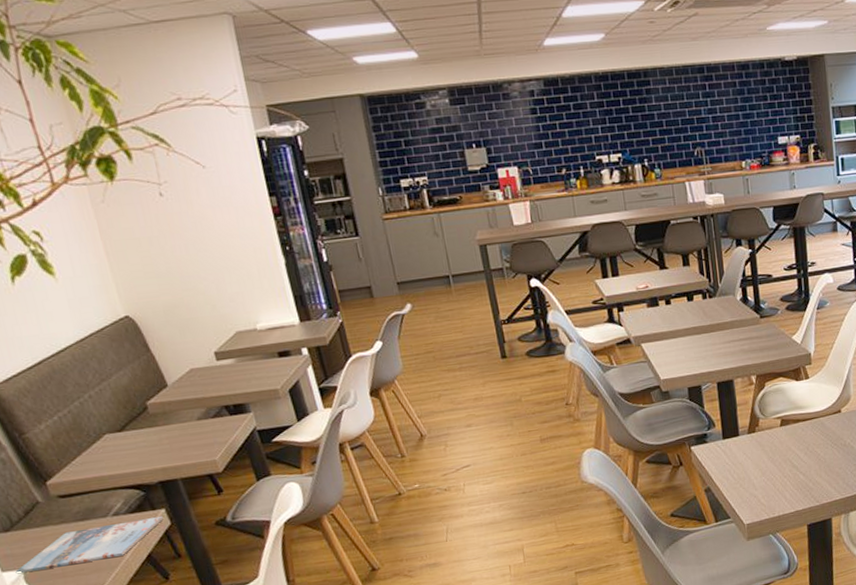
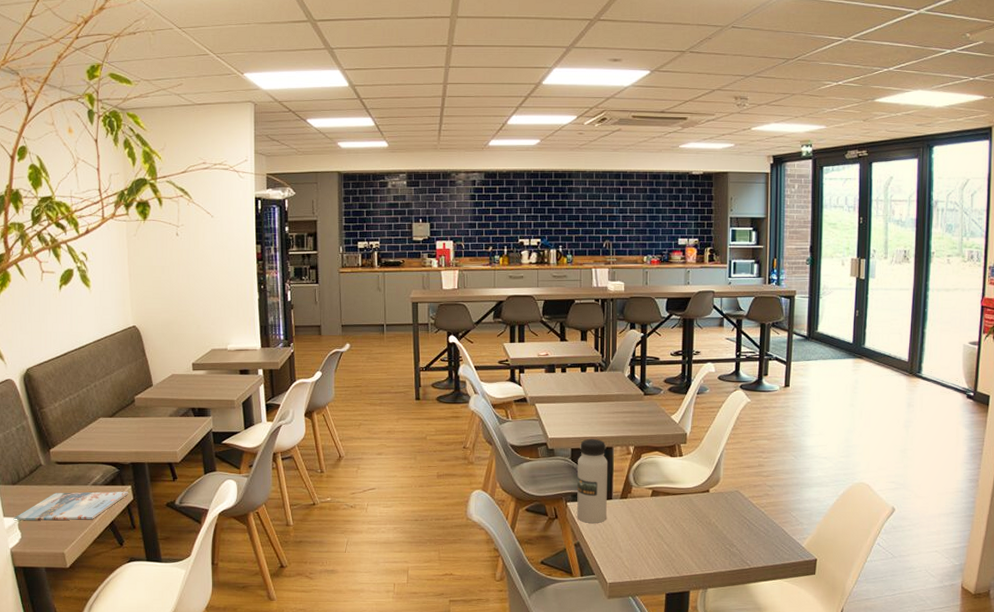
water bottle: none [696,373,736,465] -> present [577,439,608,523]

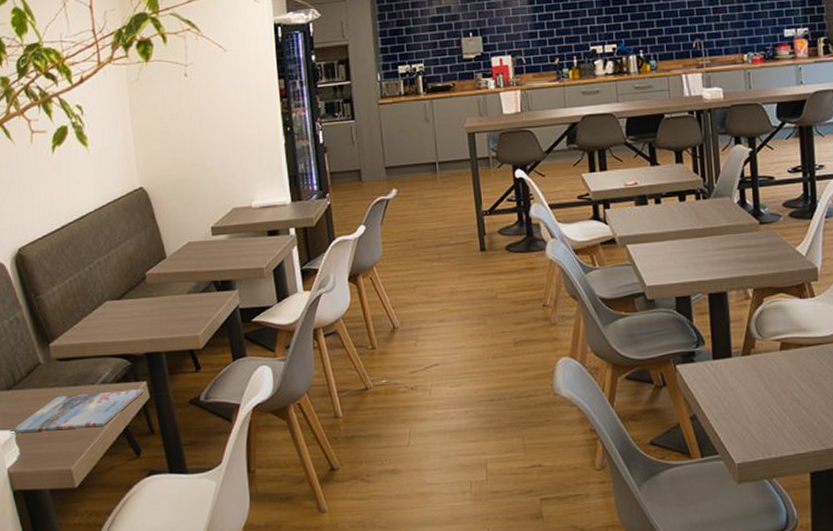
water bottle: present [577,439,608,523] -> none [685,283,727,389]

